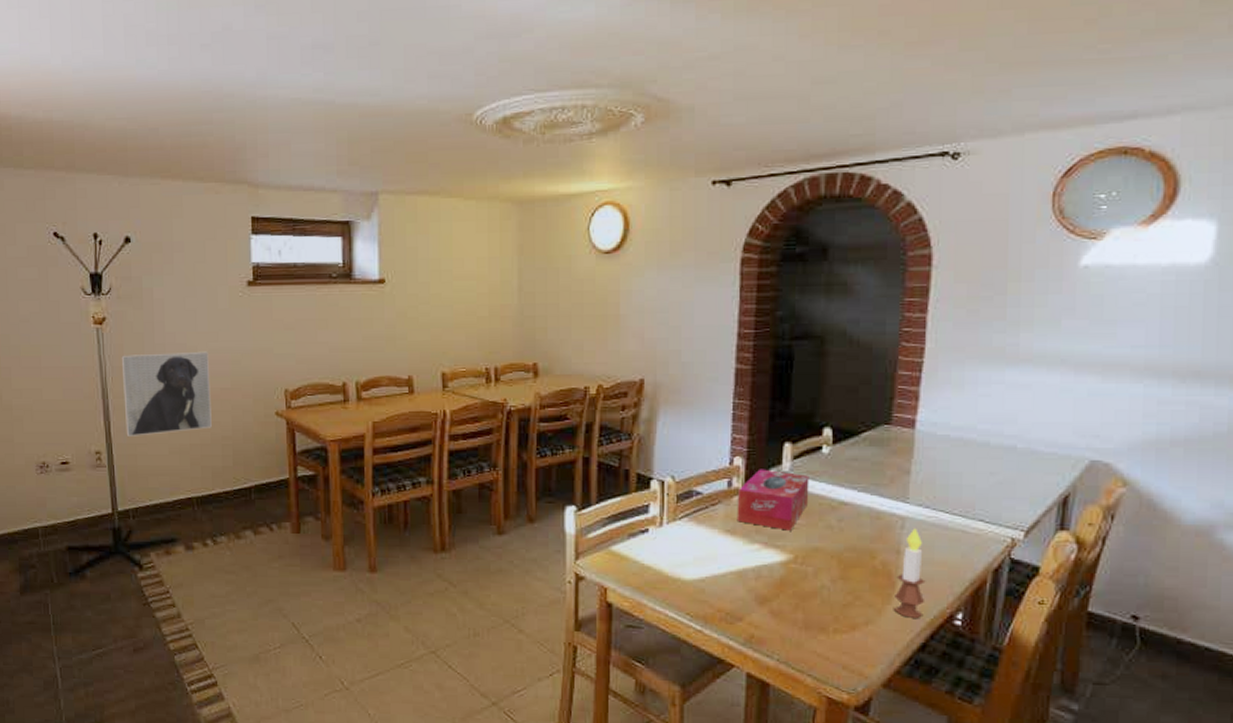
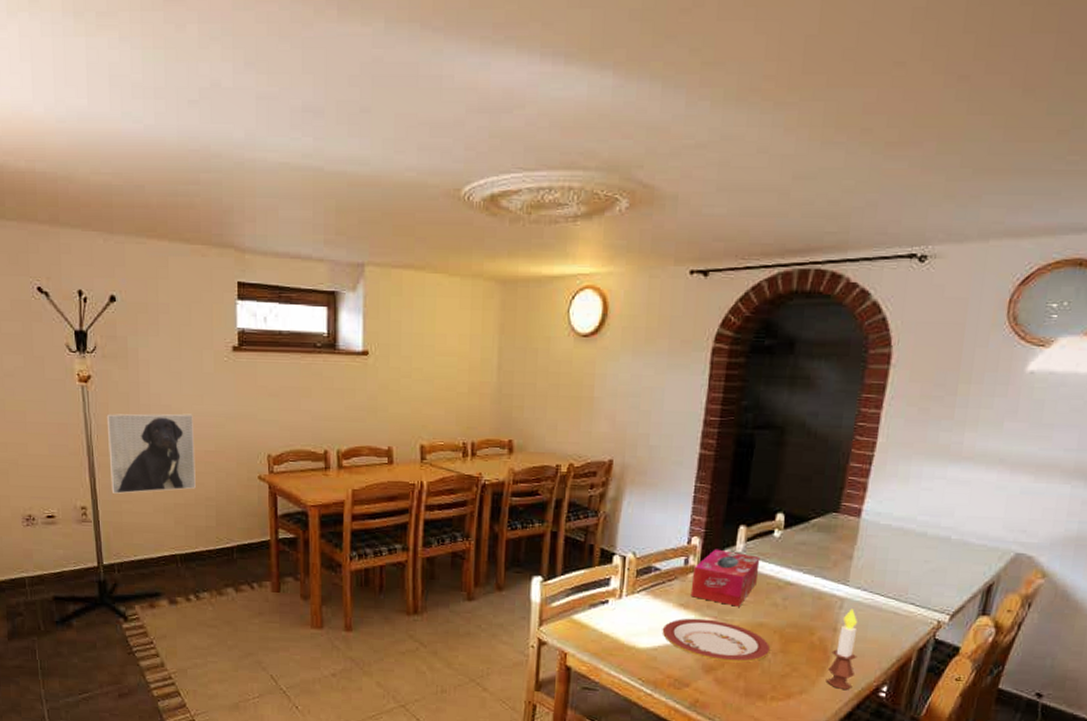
plate: none [708,545,829,592] -> present [662,618,771,663]

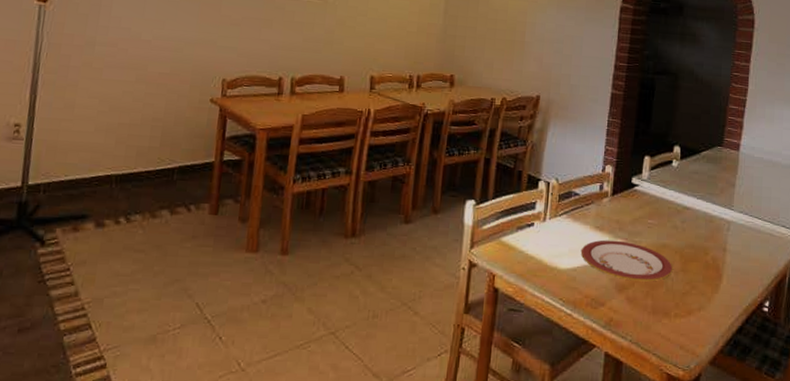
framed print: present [106,413,196,494] -> none [52,33,152,112]
tissue box: present [690,549,760,607] -> none [605,176,662,229]
candle: present [827,609,858,689] -> none [720,231,744,305]

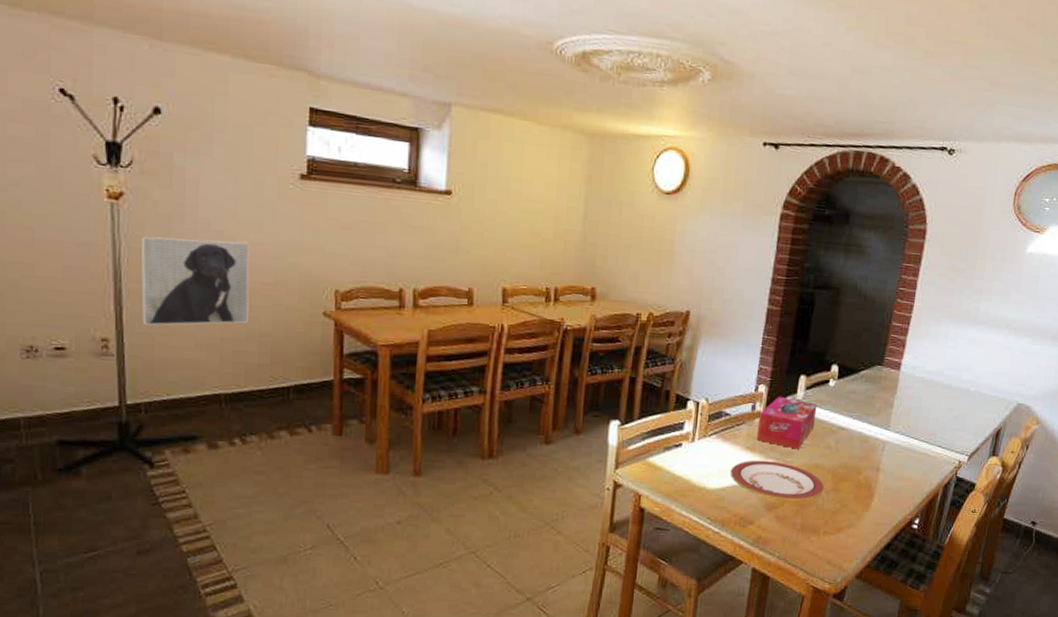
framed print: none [52,33,152,112] -> present [141,236,250,326]
tissue box: none [605,176,662,229] -> present [756,396,817,449]

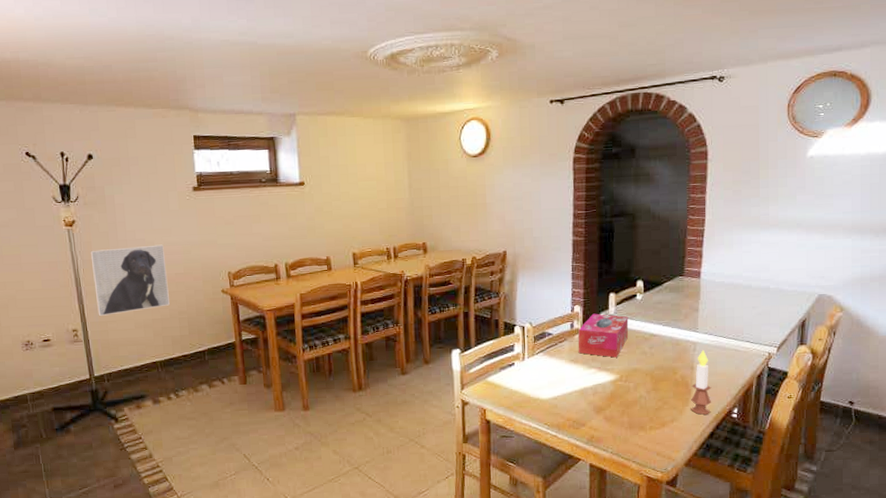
plate: present [730,460,825,501] -> none [559,370,645,403]
candle: none [870,451,896,523] -> present [691,350,712,415]

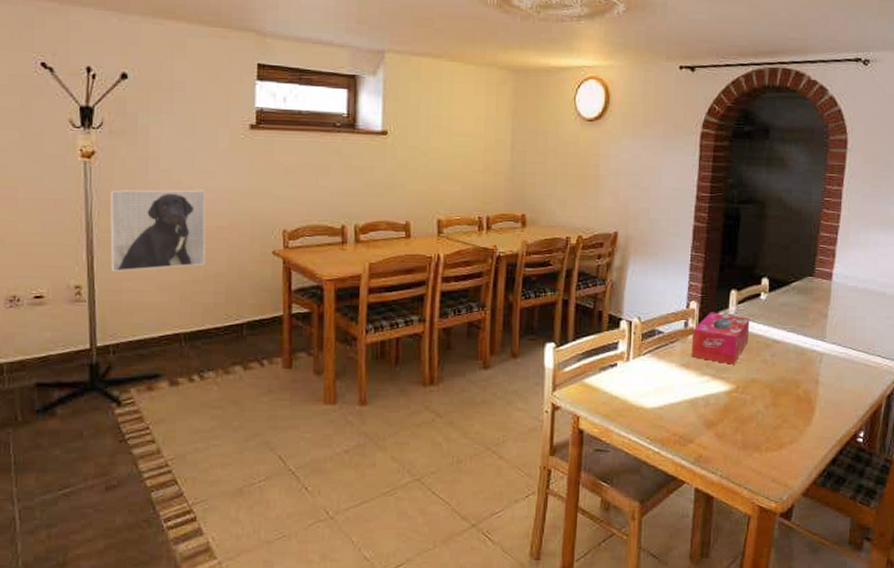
candle: present [691,350,712,415] -> none [813,362,837,437]

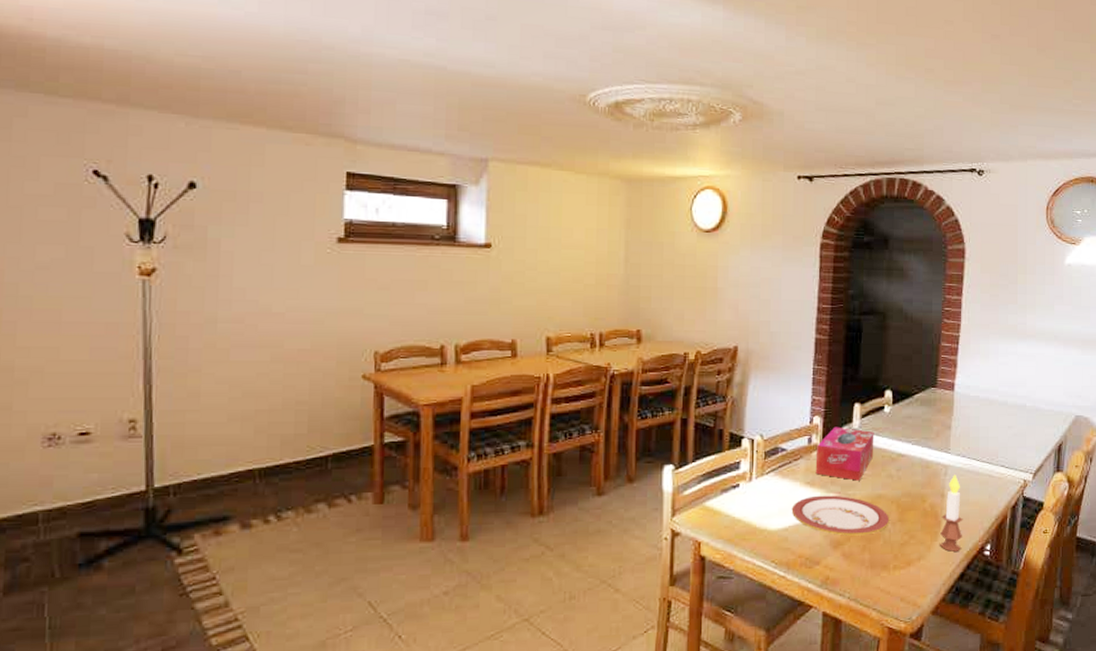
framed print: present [110,189,206,272] -> none [172,309,286,402]
plate: none [666,377,763,417] -> present [791,495,890,536]
candle: none [813,362,837,437] -> present [940,474,963,552]

